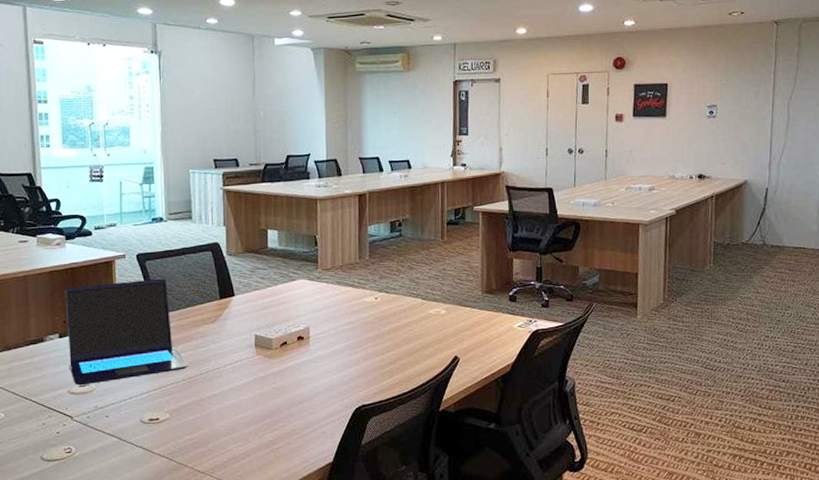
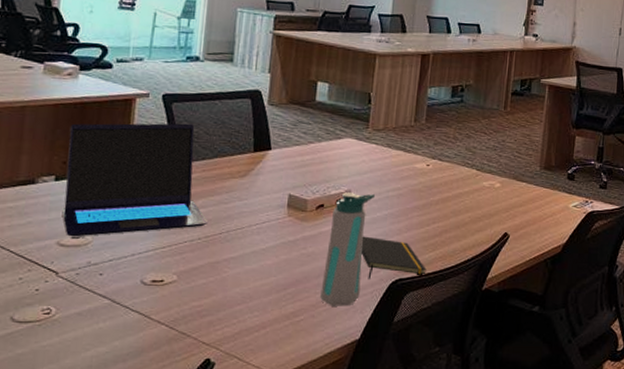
water bottle: none [293,328,332,433] -> present [320,192,376,306]
notepad: none [324,368,386,407] -> present [360,236,427,279]

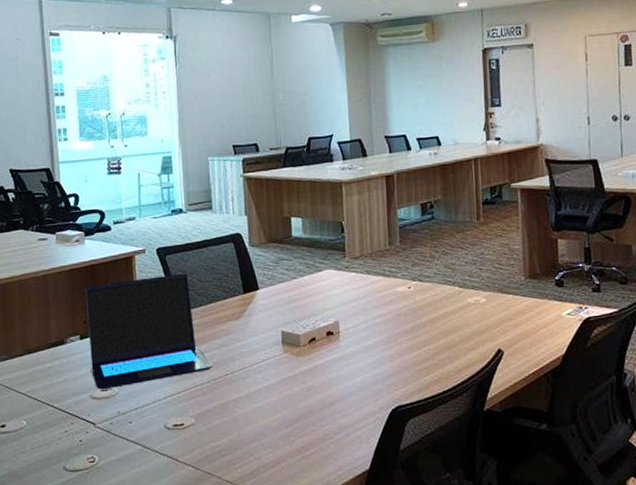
water bottle: present [320,192,376,306] -> none [325,322,363,438]
notepad: present [360,236,427,279] -> none [356,365,425,409]

